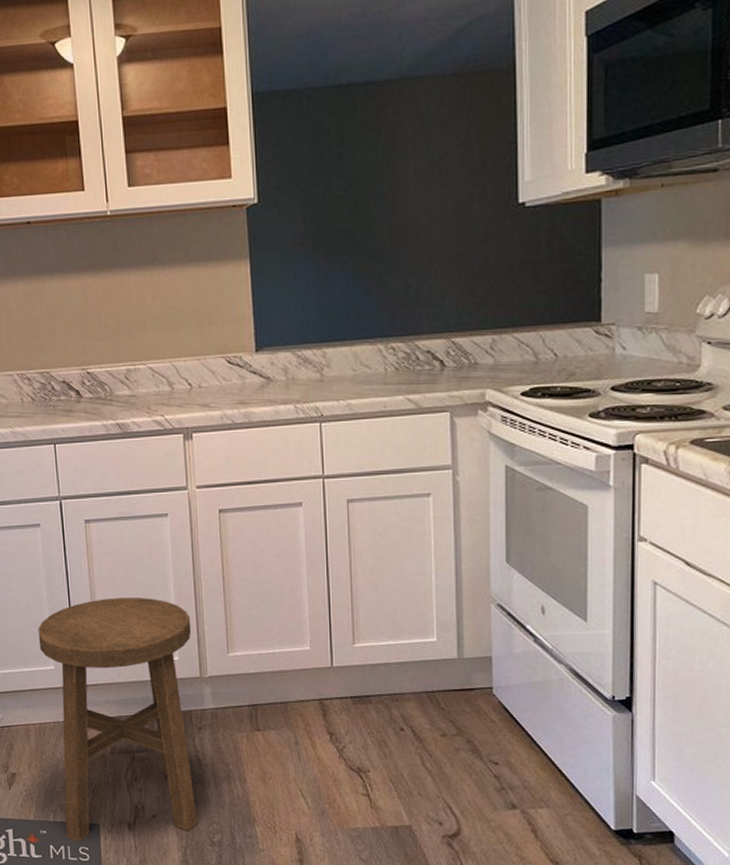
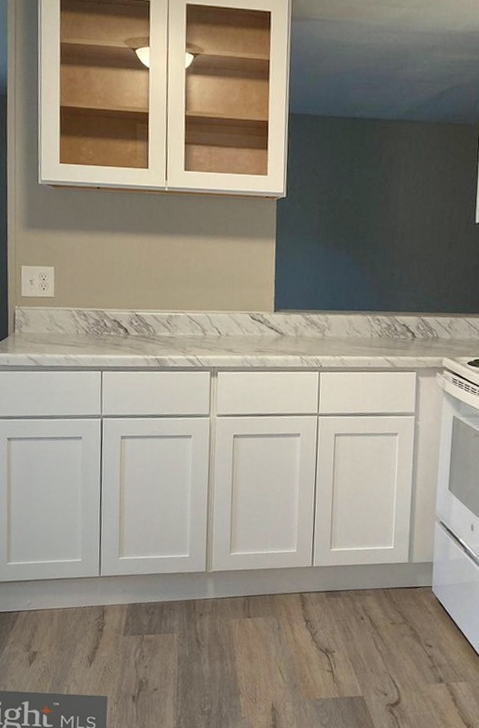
stool: present [38,598,198,842] -> none [70,502,203,713]

